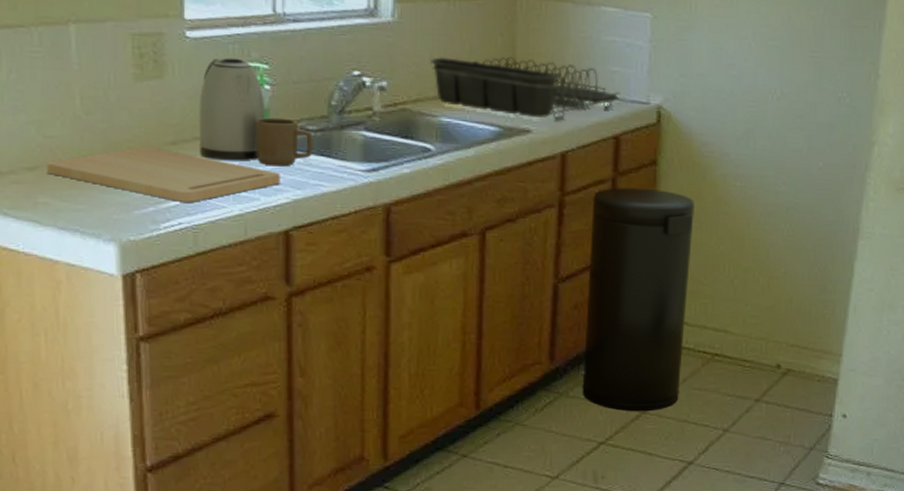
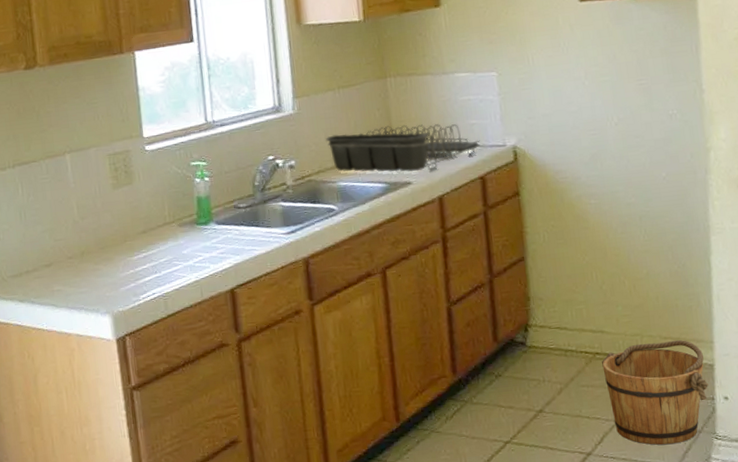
cutting board: present [46,147,280,202] -> none [57,237,224,277]
kettle: present [199,57,265,160] -> none [159,160,207,240]
mug: present [254,117,313,167] -> none [200,200,246,240]
pedal bin: present [581,187,694,412] -> none [470,216,570,412]
bucket: none [720,349,829,460] -> present [602,339,708,445]

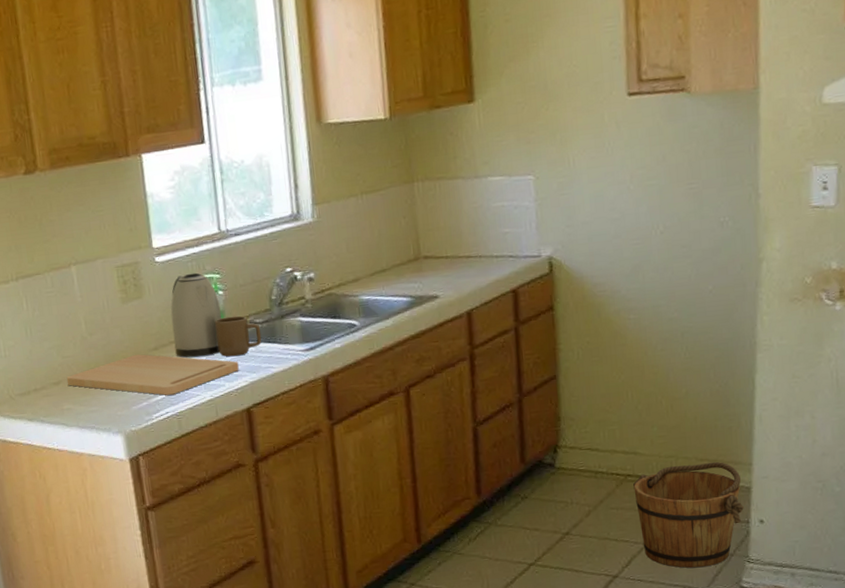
cutting board: none [57,237,224,277] -> present [66,354,239,396]
kettle: none [159,160,207,240] -> present [170,272,221,357]
mug: none [200,200,246,240] -> present [214,315,262,357]
dish rack: present [326,124,480,172] -> none [347,232,513,285]

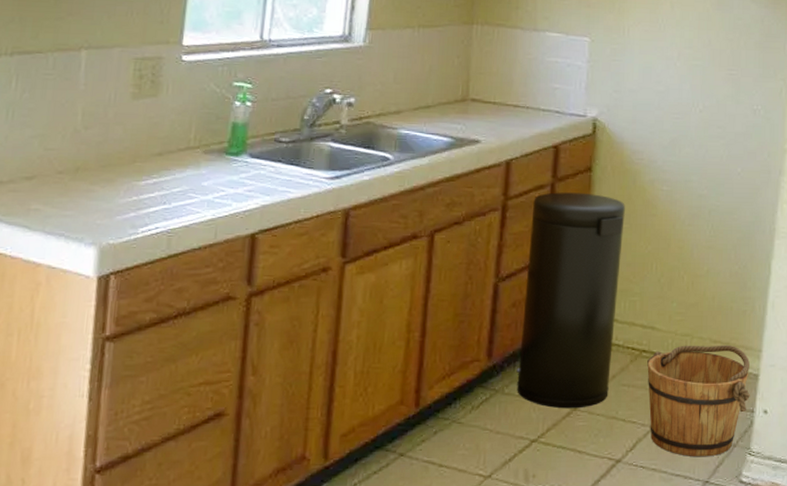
cutting board: present [66,354,239,396] -> none [42,158,252,208]
kettle: present [170,272,221,357] -> none [182,78,245,169]
mug: present [214,315,262,357] -> none [232,130,285,175]
pedal bin: none [499,332,598,534] -> present [516,192,625,409]

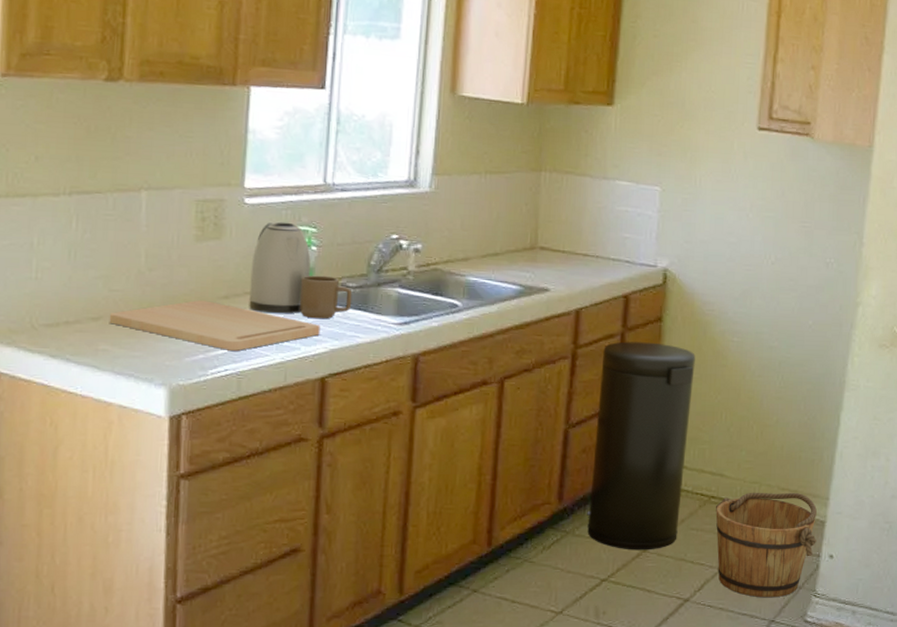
cutting board: none [42,158,252,208] -> present [109,300,320,351]
kettle: none [182,78,245,169] -> present [249,221,311,313]
mug: none [232,130,285,175] -> present [299,275,353,319]

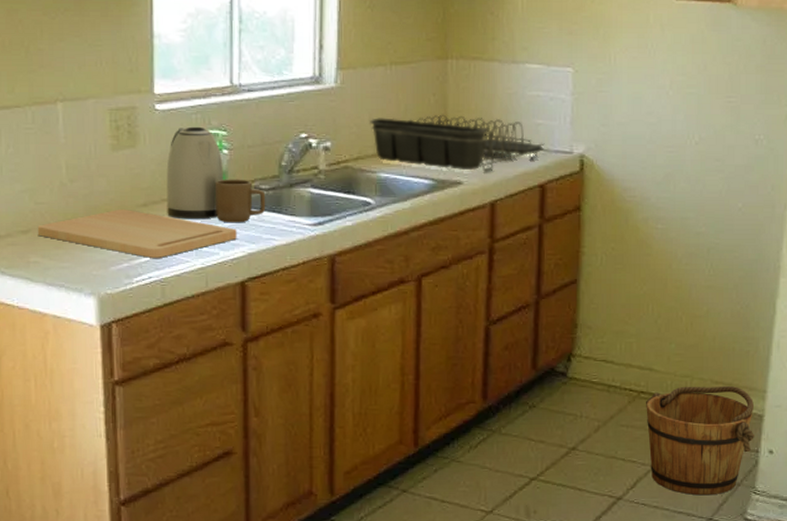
dish rack: none [462,223,631,282] -> present [370,114,545,173]
pedal bin: present [587,341,695,550] -> none [512,233,618,448]

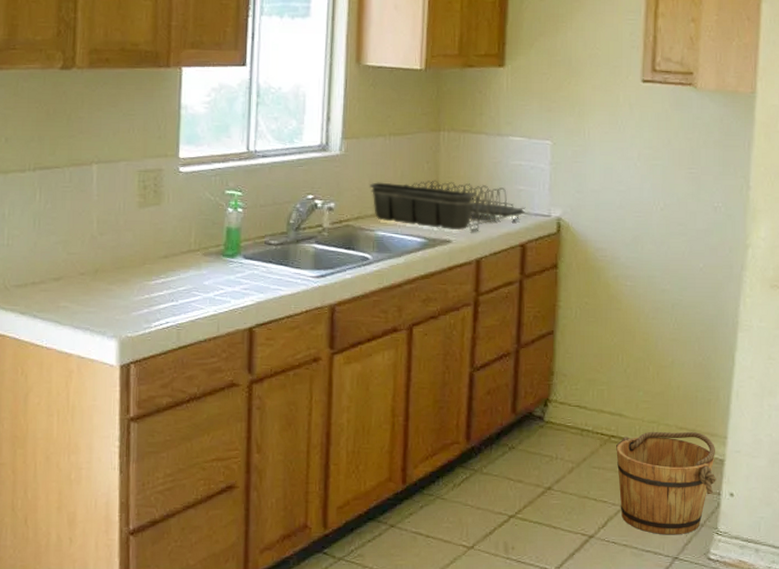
cutting board: present [37,210,237,258] -> none [68,260,247,305]
kettle: present [166,126,223,218] -> none [185,187,237,270]
mug: present [214,179,266,223] -> none [228,234,275,275]

